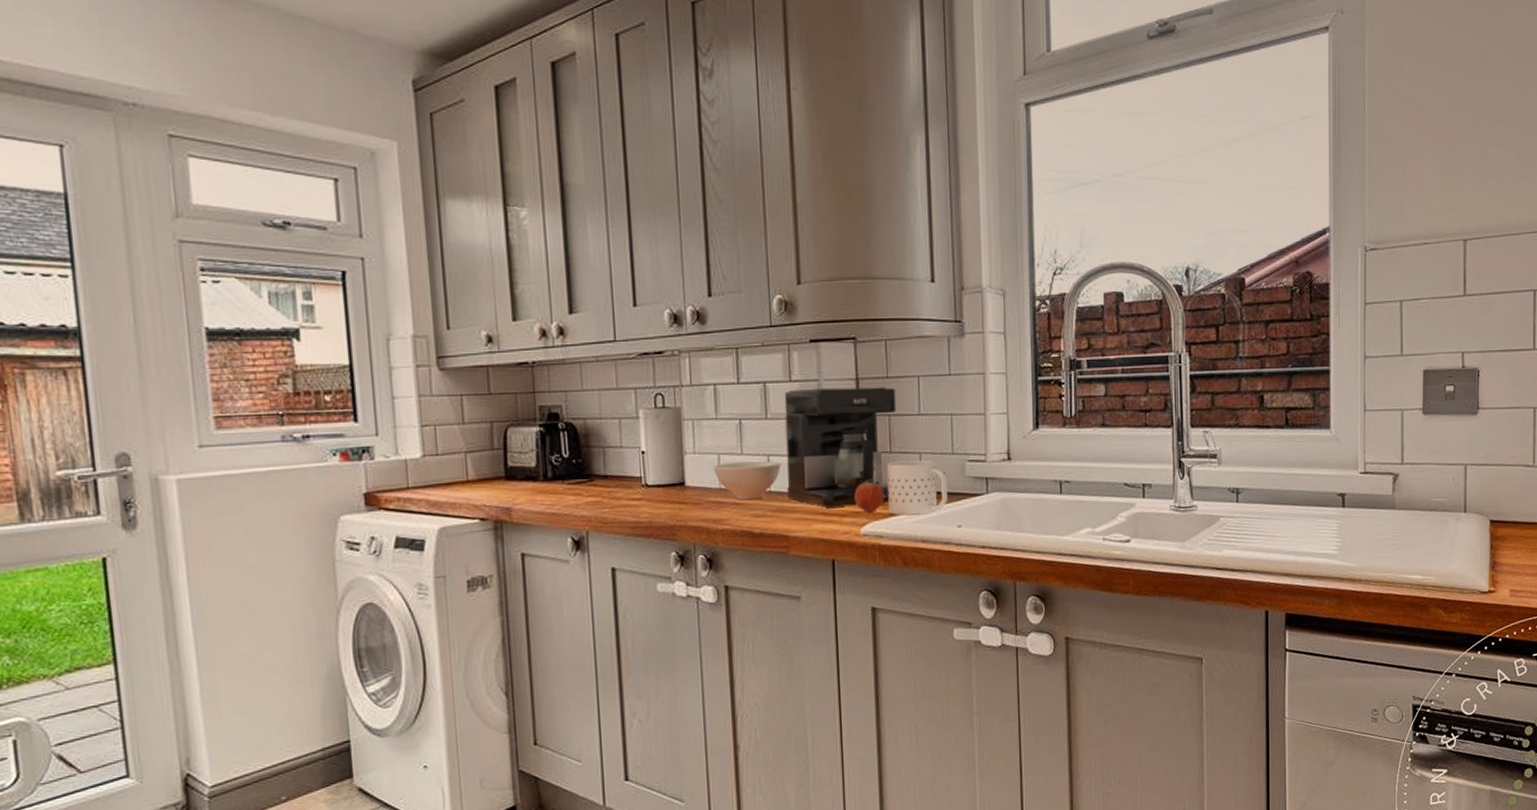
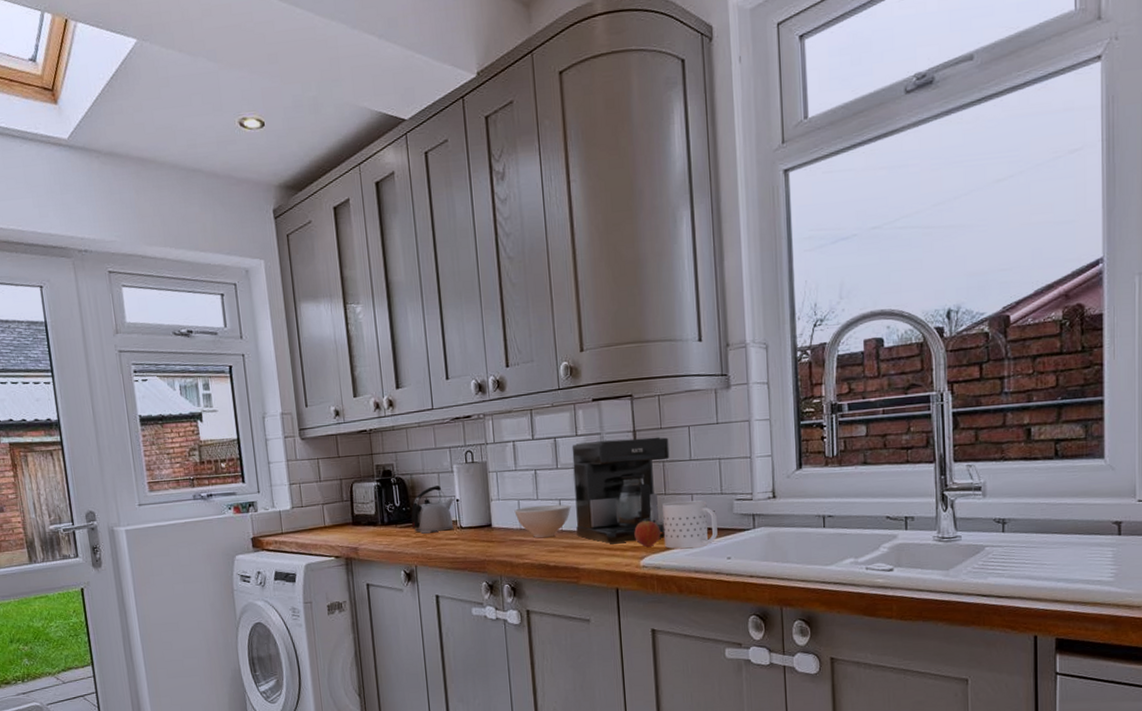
kettle: none [582,434,639,492] -> present [411,486,454,534]

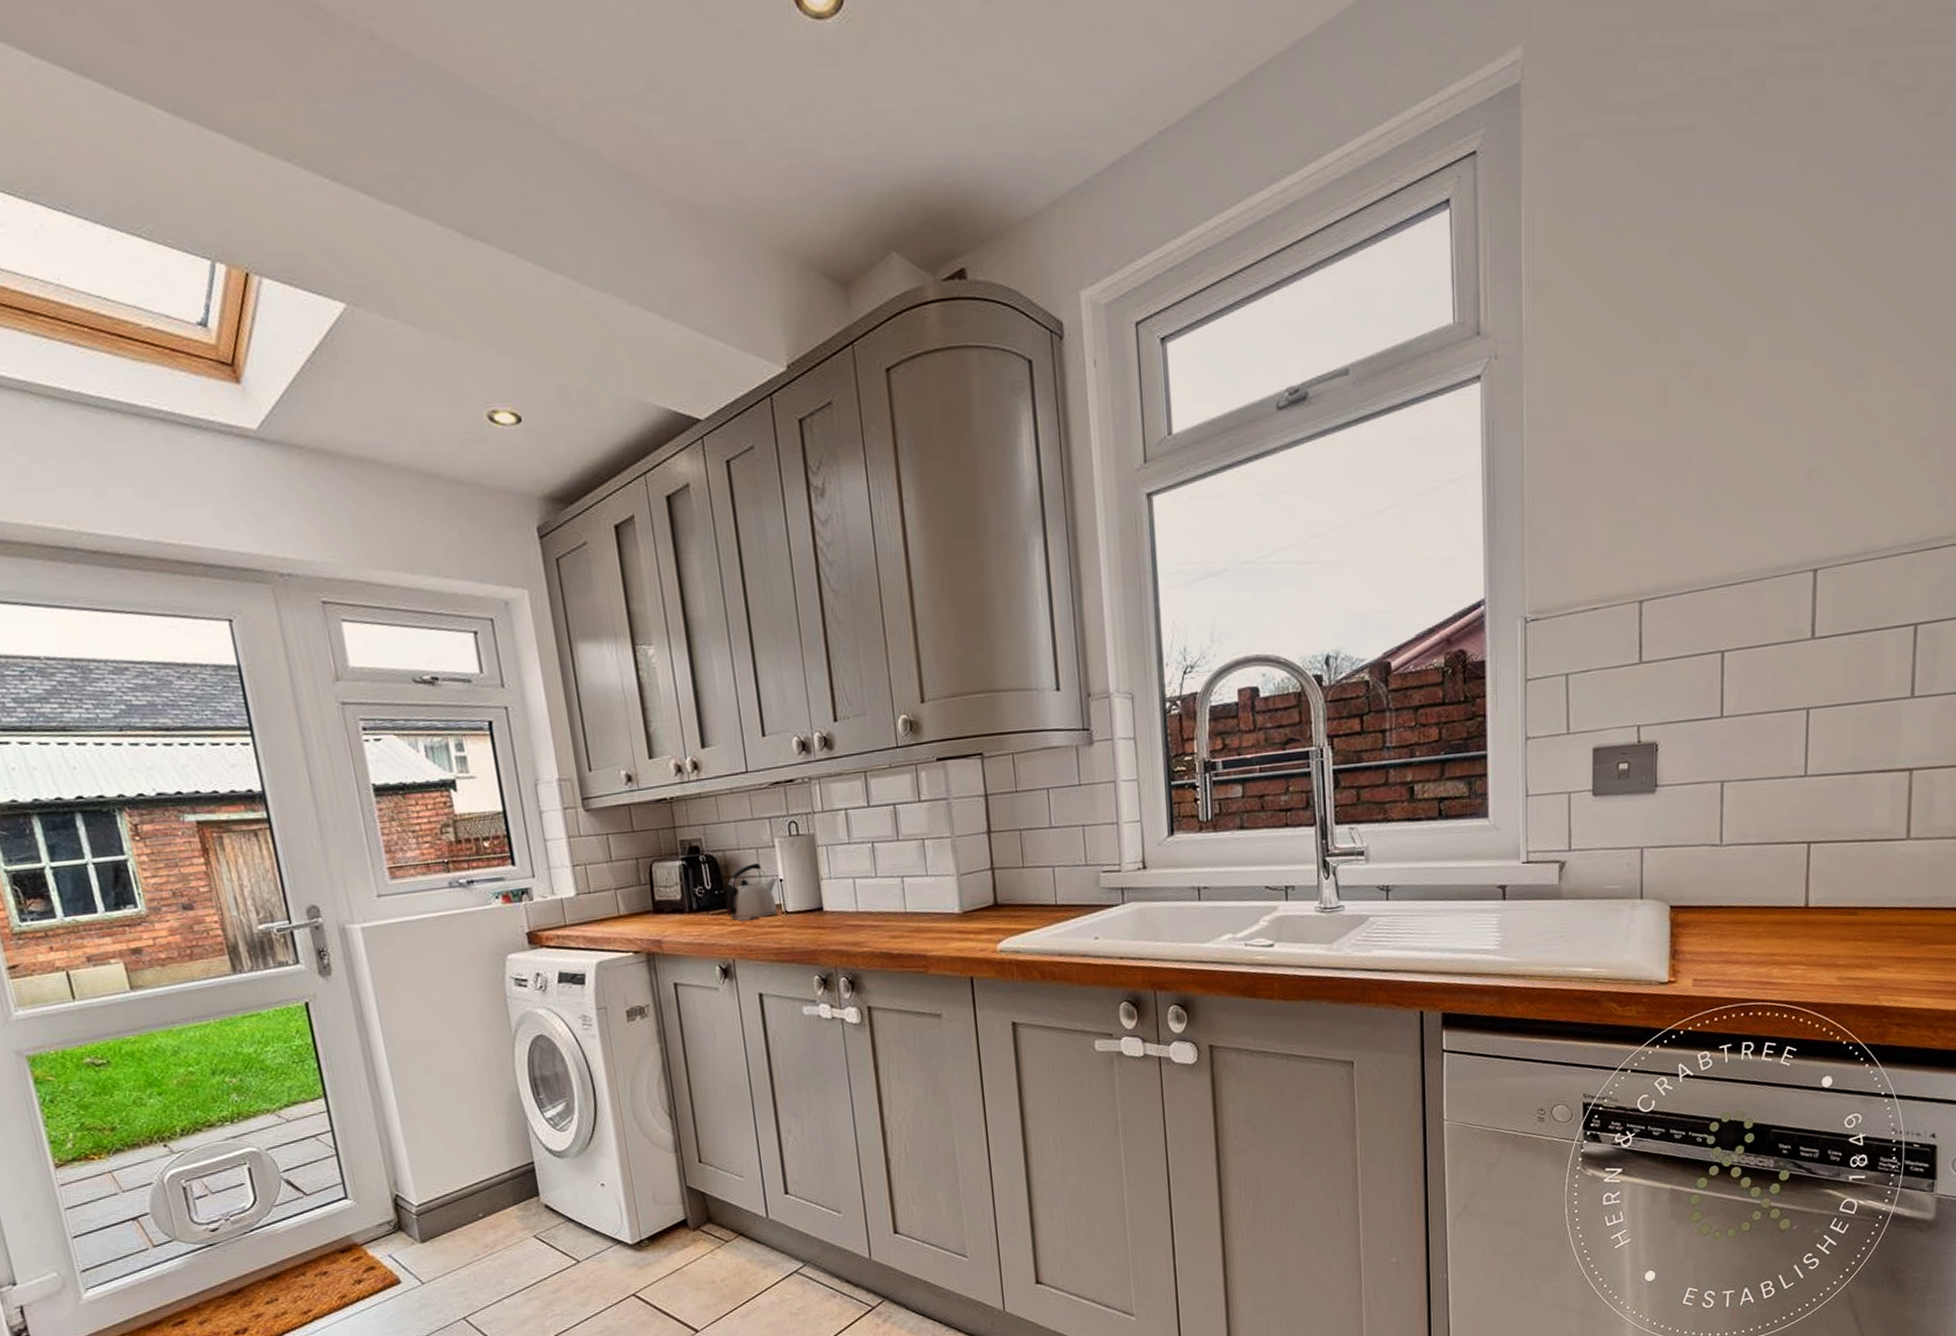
bowl: present [514,504,571,539] -> none [849,882,916,923]
coffee maker: present [572,437,670,544] -> none [914,801,1027,927]
fruit: present [634,517,661,547] -> none [989,894,1020,929]
mug: present [661,500,718,550] -> none [1019,873,1083,931]

